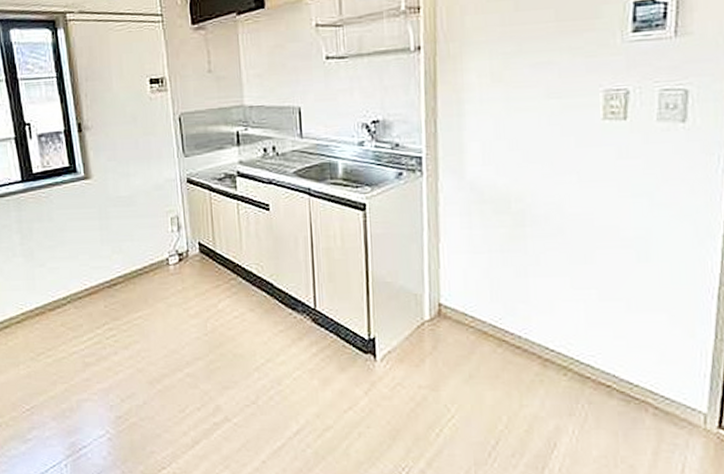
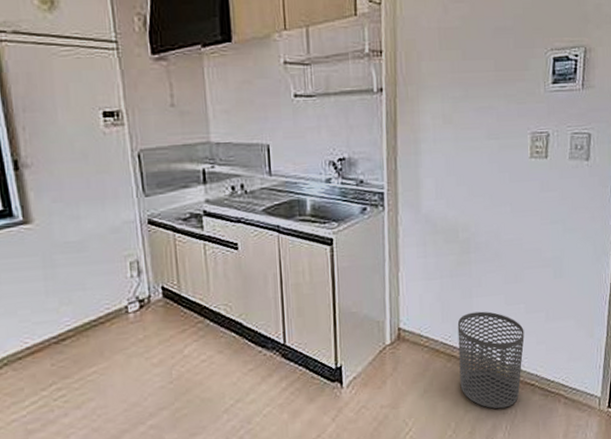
waste bin: none [510,293,597,409] -> present [457,311,524,409]

